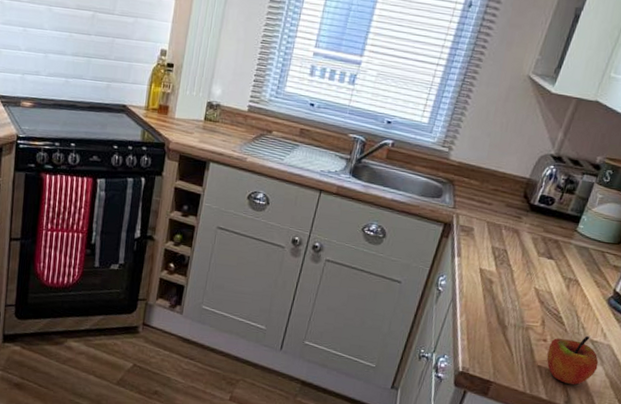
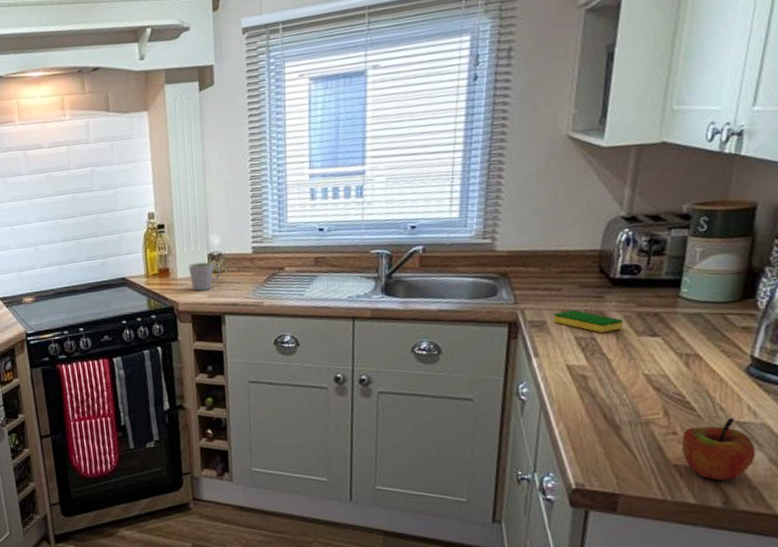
mug: none [186,107,216,136] -> present [188,262,221,291]
dish sponge: none [479,223,531,248] -> present [553,309,624,333]

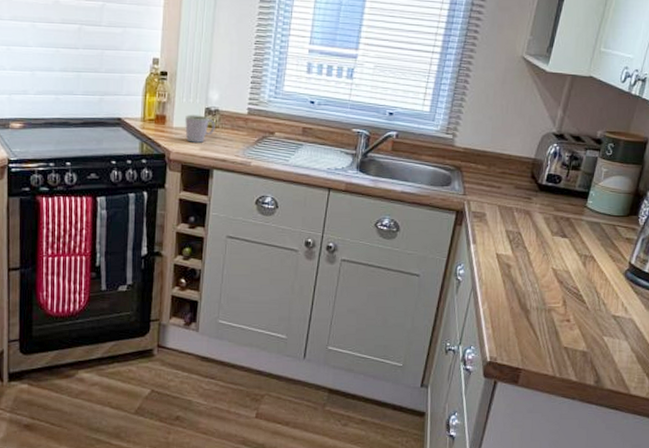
dish sponge: present [553,309,624,333] -> none [492,206,544,229]
apple: present [681,418,756,481] -> none [572,312,623,364]

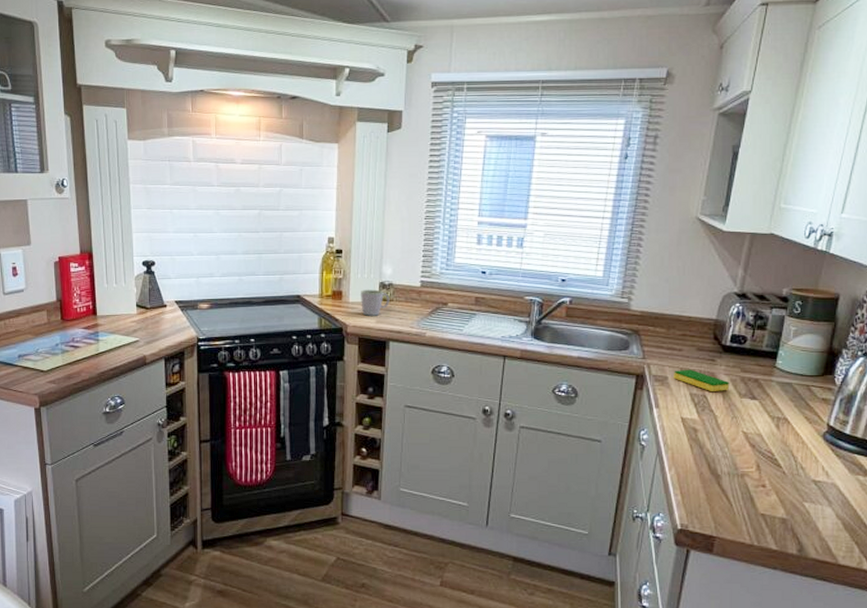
dish sponge: none [492,206,544,229] -> present [674,369,730,391]

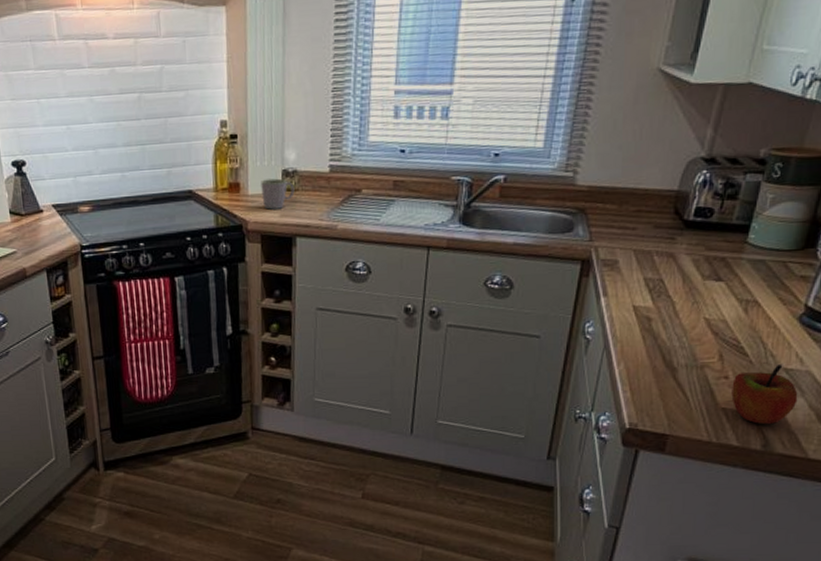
dish sponge: present [674,369,730,391] -> none [625,250,692,274]
apple: none [769,477,826,531] -> present [731,365,798,425]

